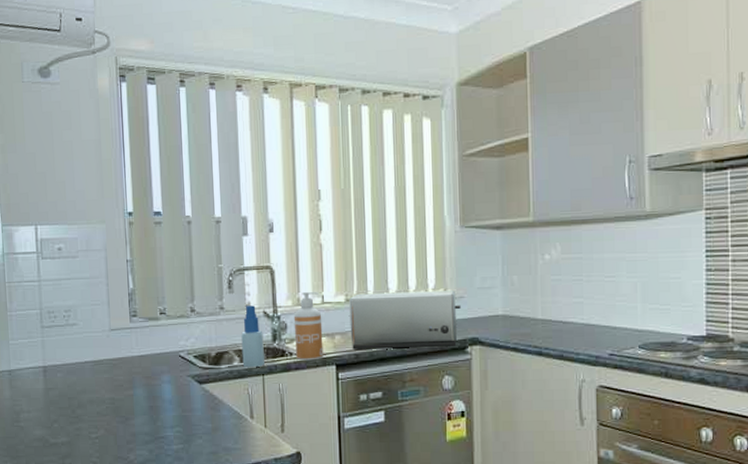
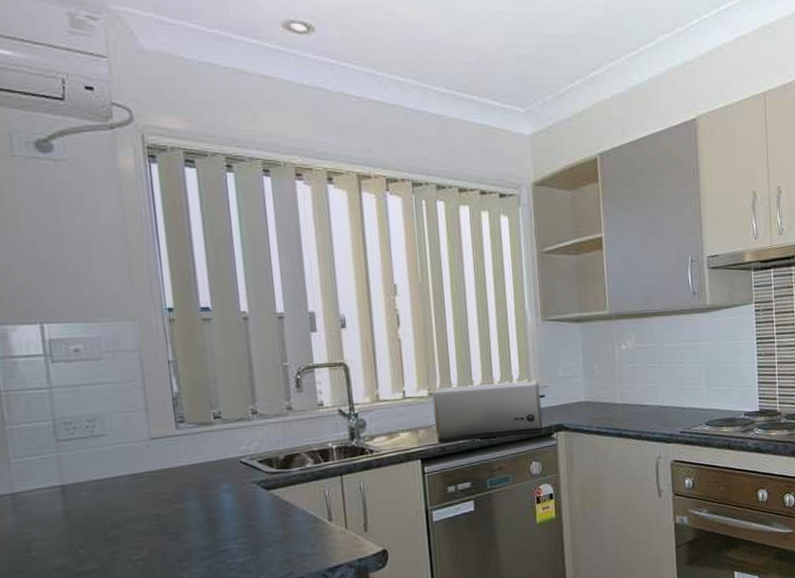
spray bottle: present [241,305,265,368] -> none [313,404,342,469]
soap dispenser: present [293,291,324,361] -> none [372,387,408,458]

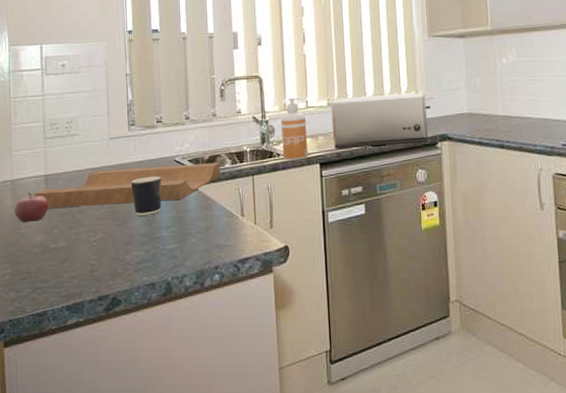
fruit: none [19,507,70,544] -> present [14,192,49,222]
cutting board: none [45,462,301,525] -> present [33,162,220,208]
mug: none [182,481,227,528] -> present [130,176,162,216]
soap dispenser: none [372,387,408,458] -> present [280,97,308,161]

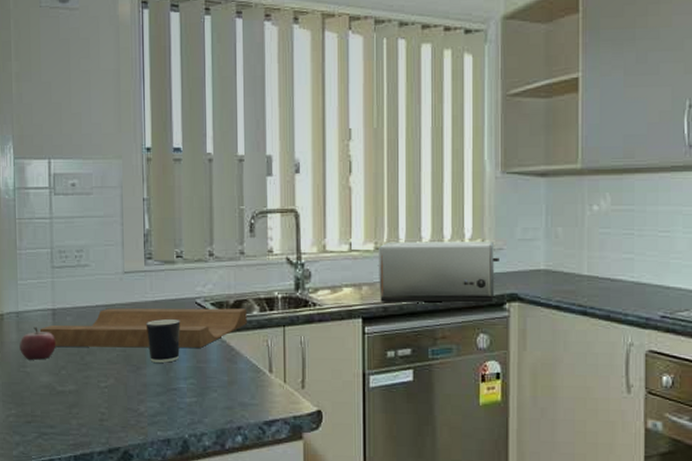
soap dispenser: present [280,97,308,161] -> none [318,237,349,312]

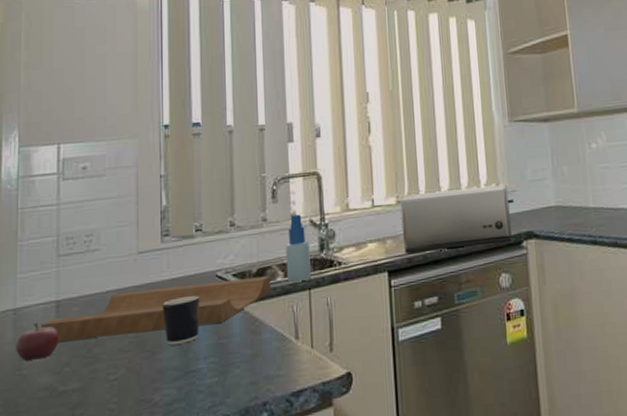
spray bottle: none [262,251,286,318] -> present [285,214,311,283]

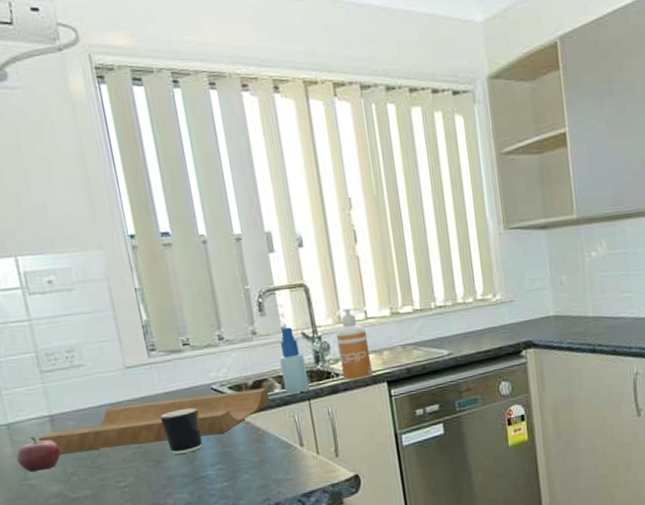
soap dispenser: none [342,195,375,270] -> present [335,307,373,381]
toaster: present [400,185,514,254] -> none [394,295,512,365]

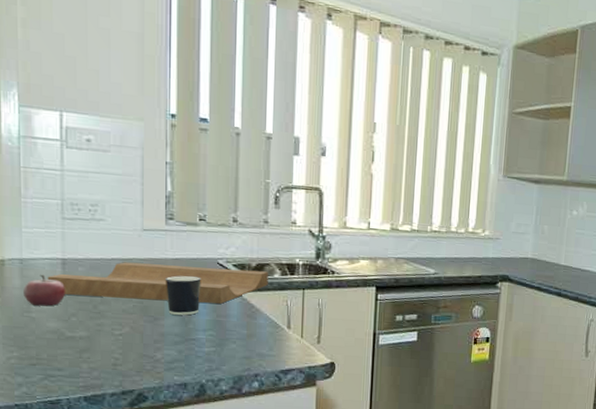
spray bottle: present [279,327,309,394] -> none [283,222,307,282]
soap dispenser: present [335,307,373,381] -> none [338,216,367,281]

